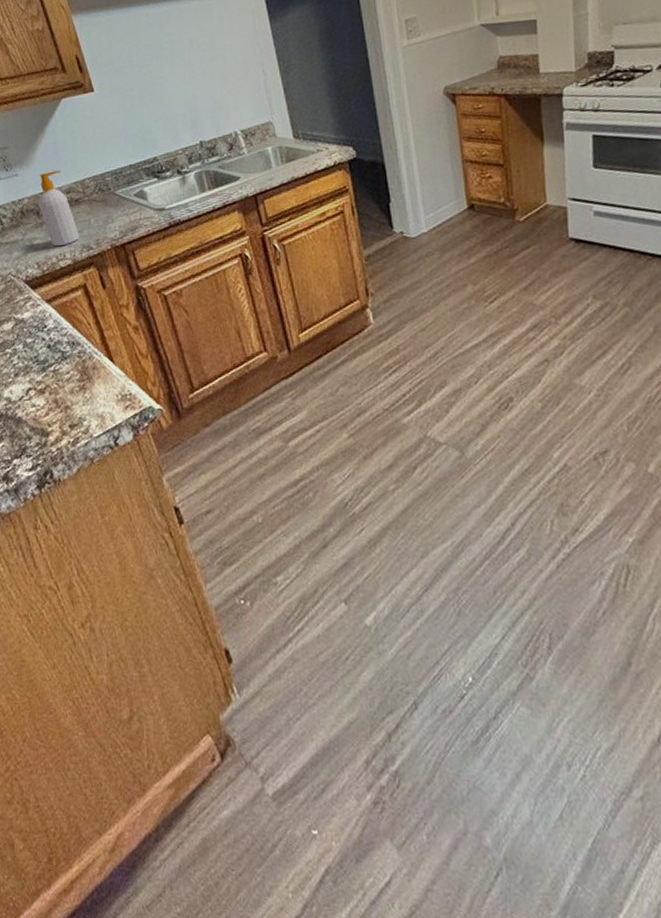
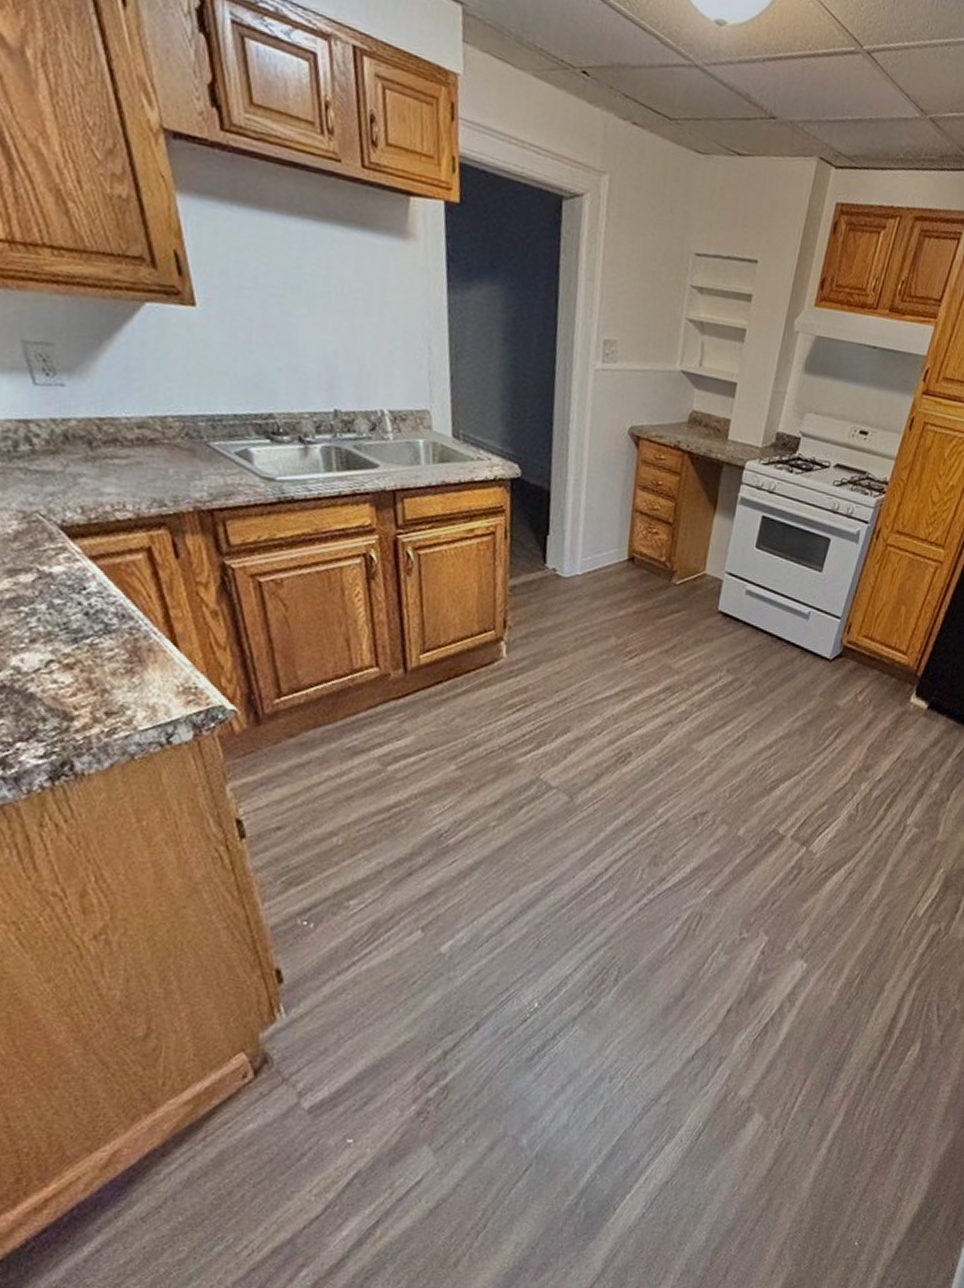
soap bottle: present [38,170,79,247] -> none [92,393,150,494]

